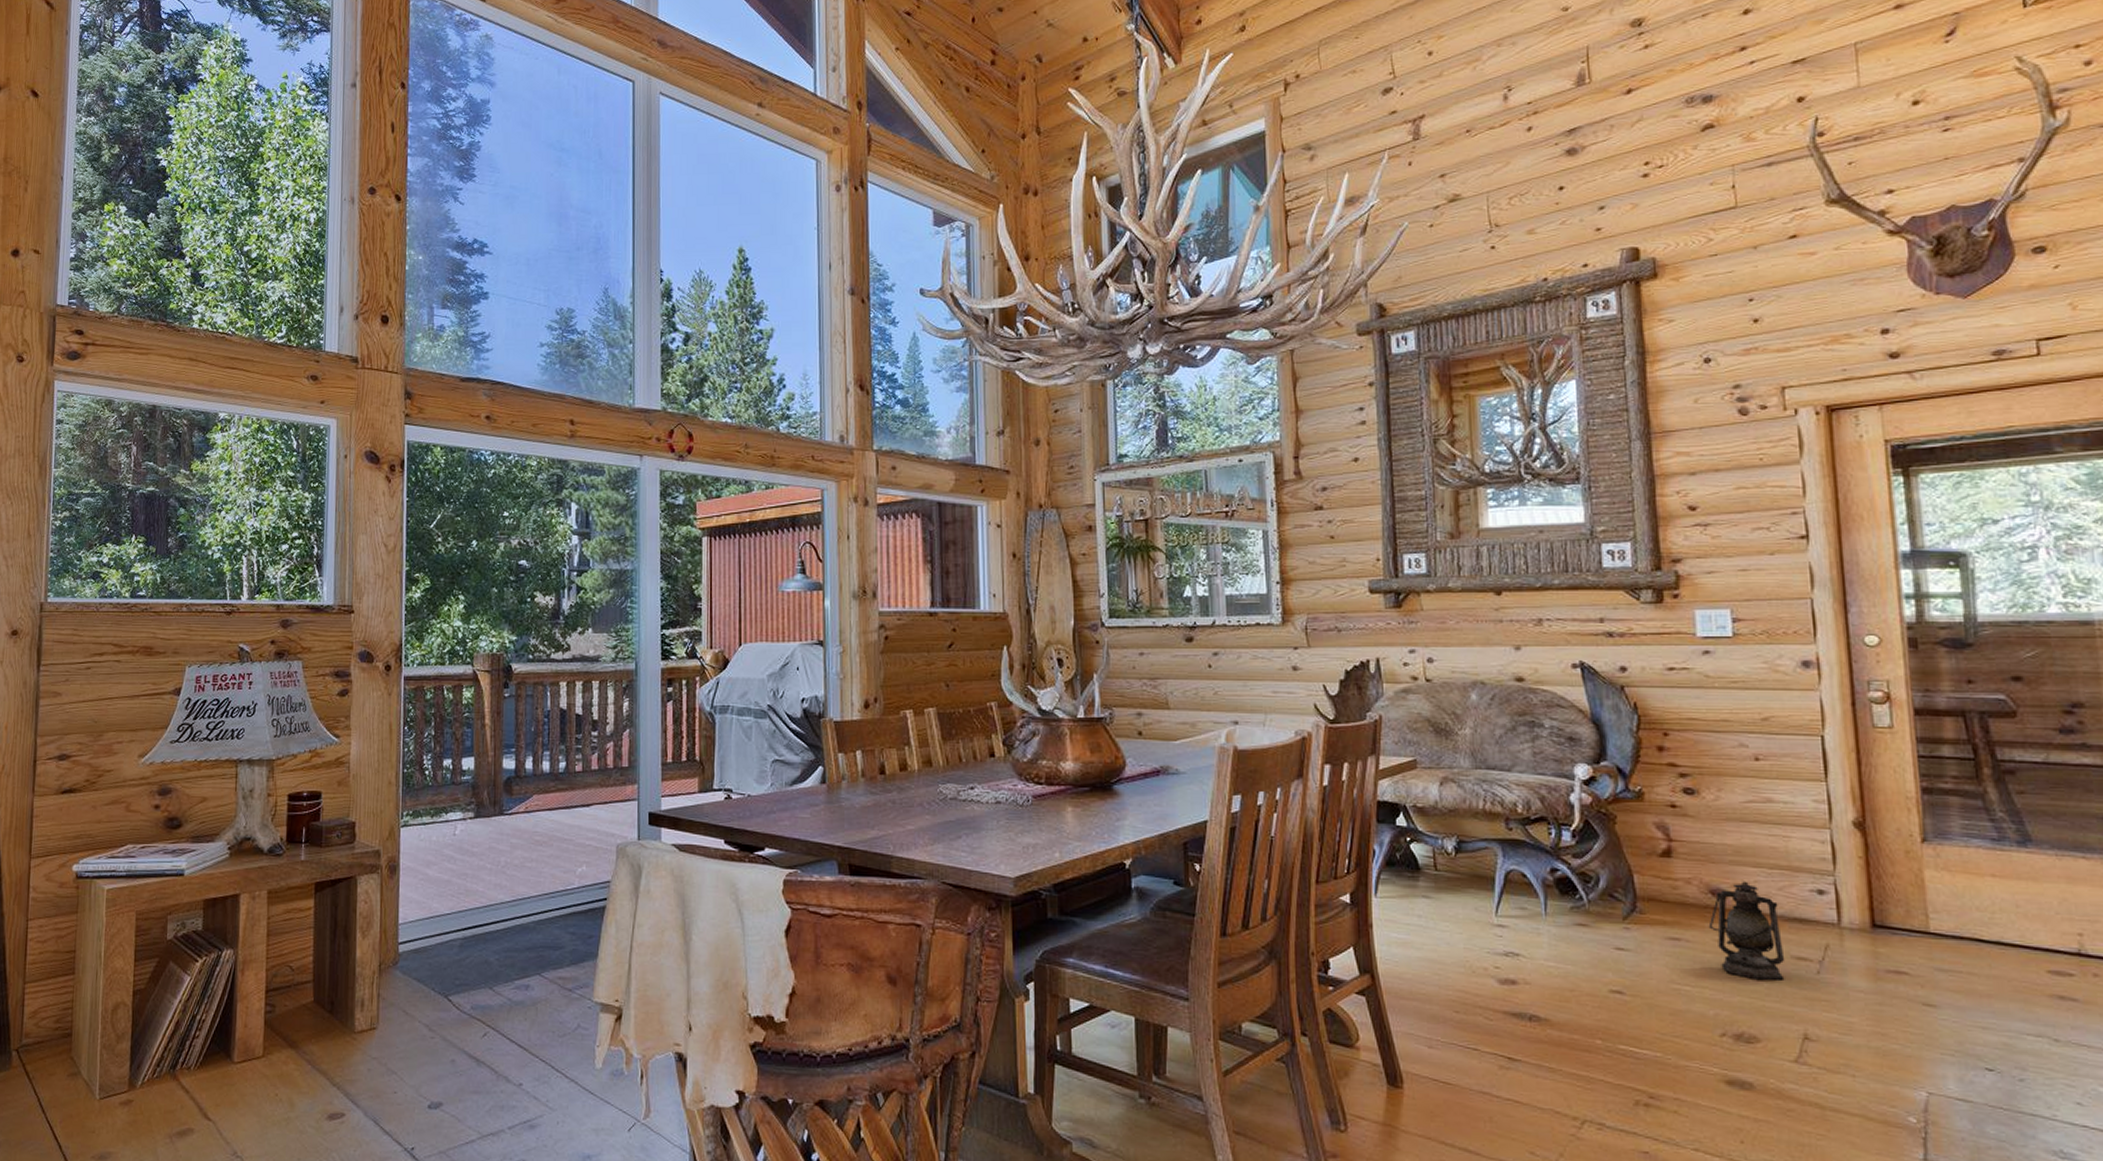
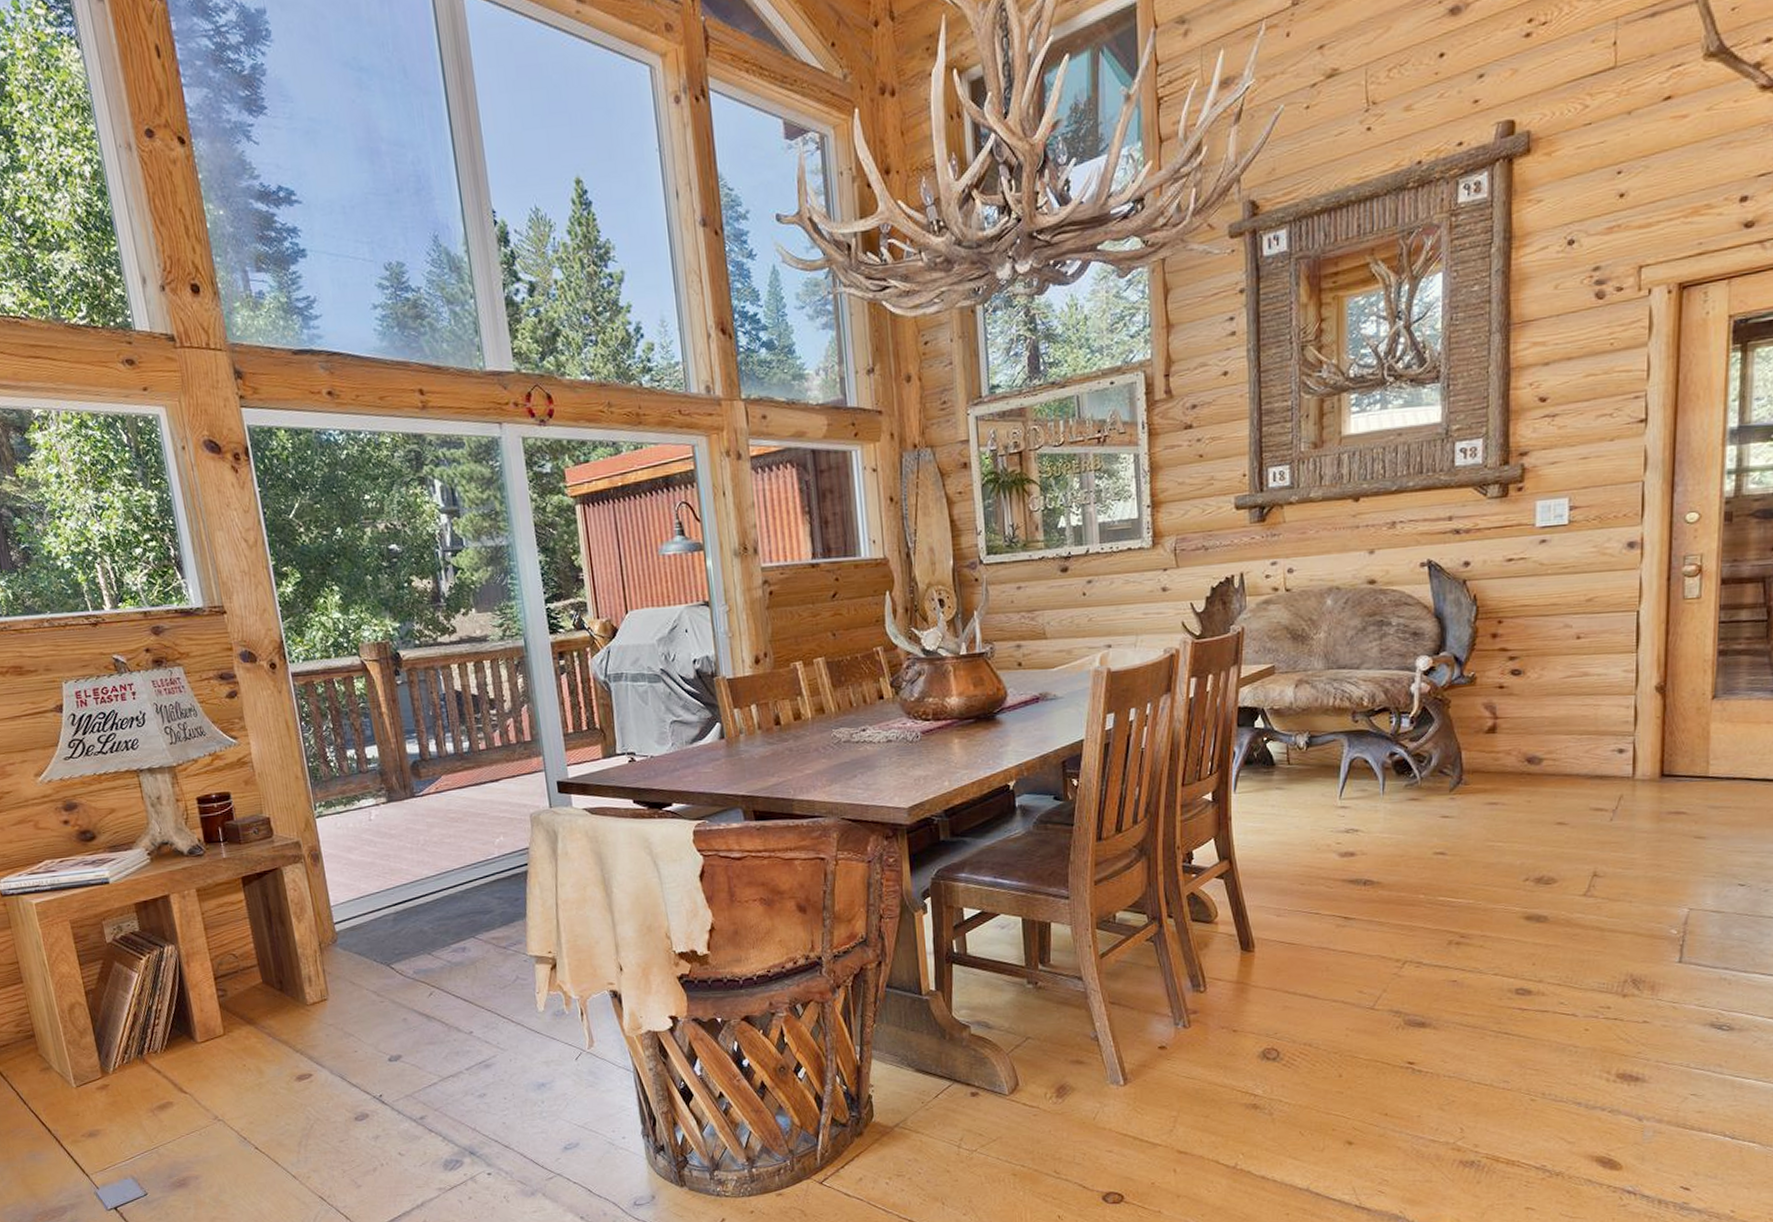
lantern: present [1708,881,1785,982] -> none [1522,747,1585,832]

